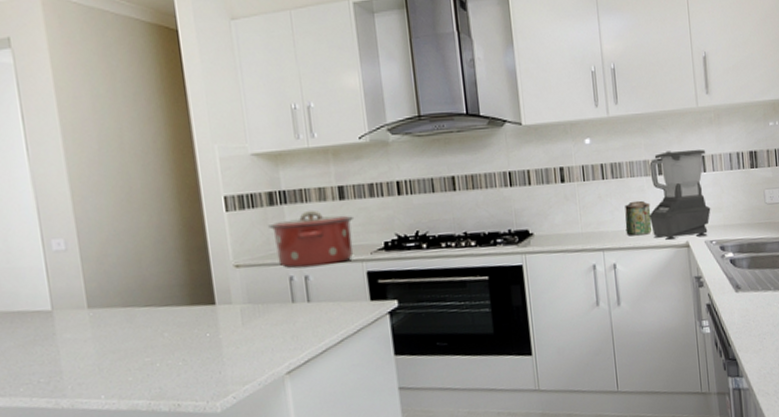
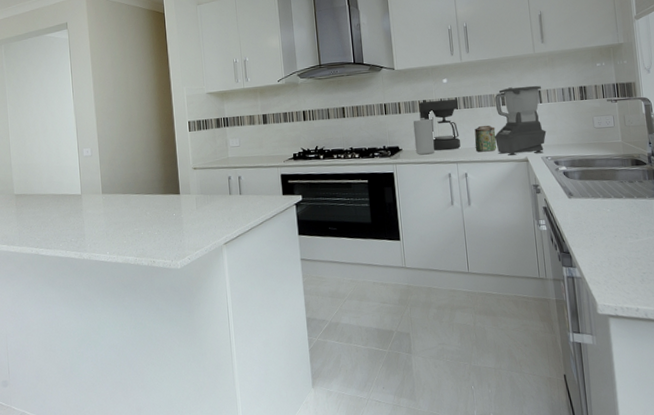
casserole: present [268,209,355,269] -> none [216,130,273,171]
paper towel holder: none [546,191,575,241] -> present [413,118,435,155]
coffee maker: none [554,165,608,236] -> present [419,98,461,151]

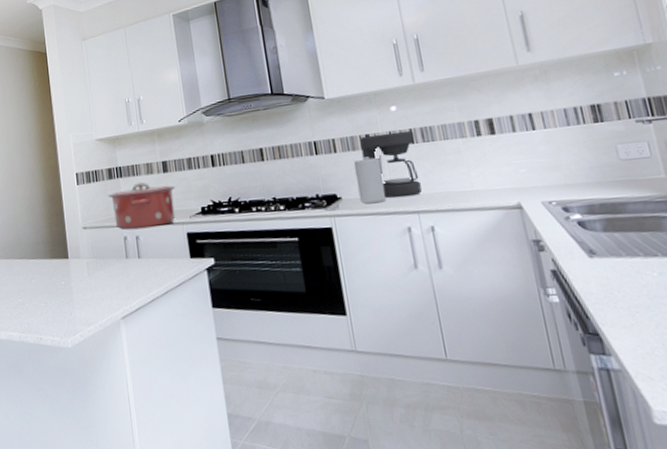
casserole: none [216,130,273,171] -> present [108,181,176,231]
canister: present [474,125,497,152] -> none [439,162,474,199]
blender: present [494,85,547,156] -> none [465,107,546,202]

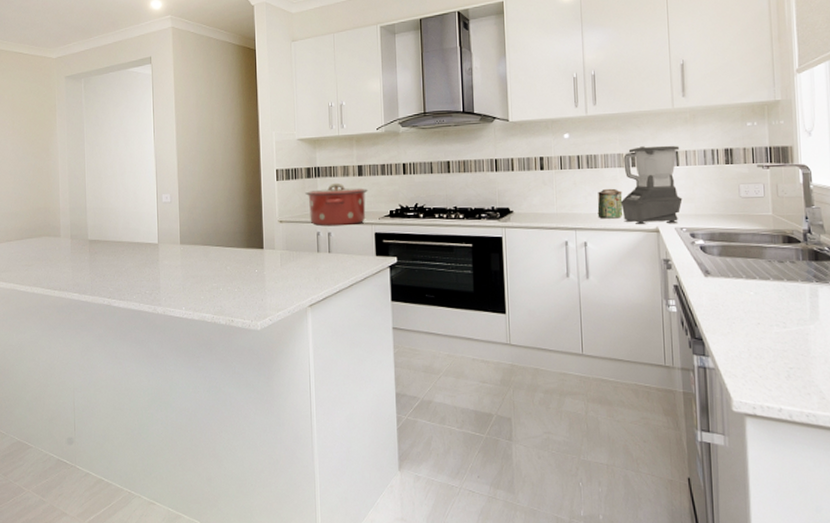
paper towel holder: present [353,157,386,204] -> none [527,177,551,219]
coffee maker: present [360,130,422,199] -> none [535,156,581,216]
canister: none [439,162,474,199] -> present [597,188,623,219]
blender: none [465,107,546,202] -> present [620,145,683,225]

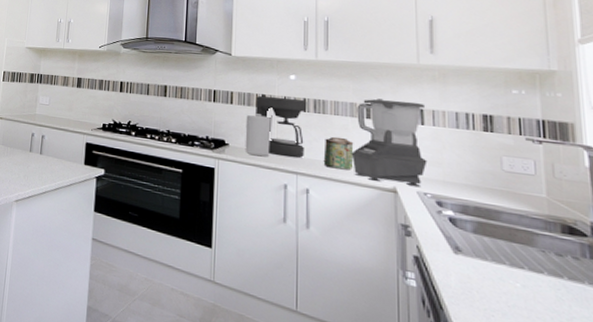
casserole: present [305,182,369,227] -> none [26,90,85,132]
paper towel holder: none [527,177,551,219] -> present [245,113,271,157]
coffee maker: none [535,156,581,216] -> present [256,96,307,159]

